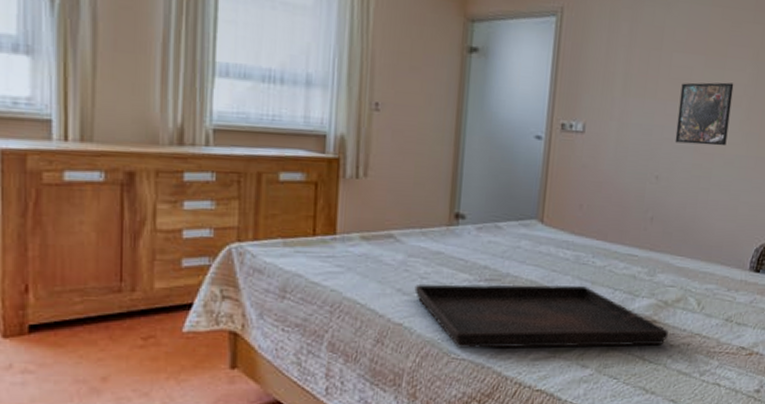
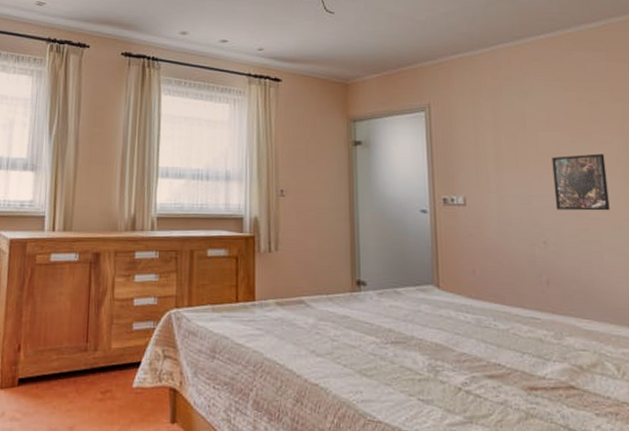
serving tray: present [414,283,669,349] -> none [327,345,591,414]

